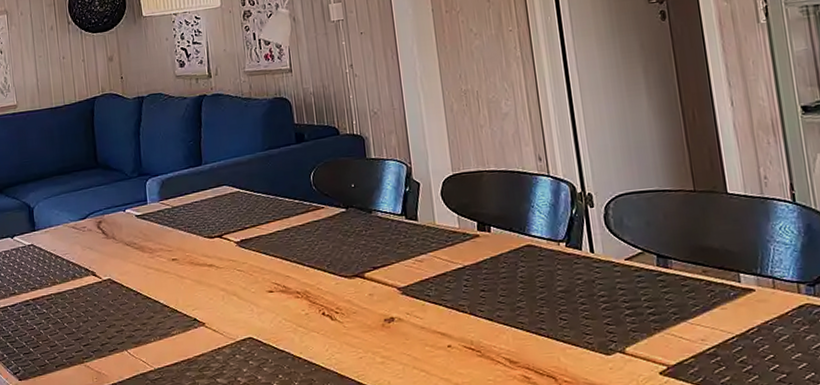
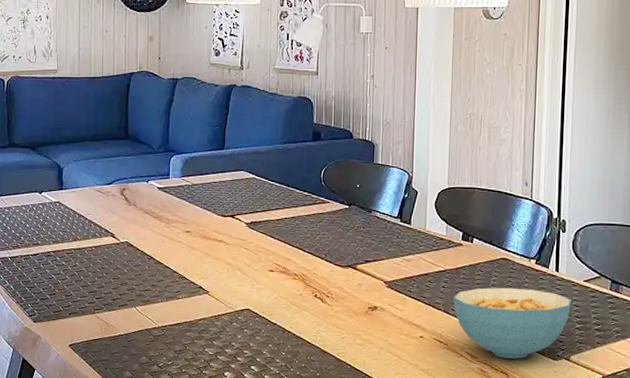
cereal bowl: none [478,276,616,360] -> present [453,287,571,359]

